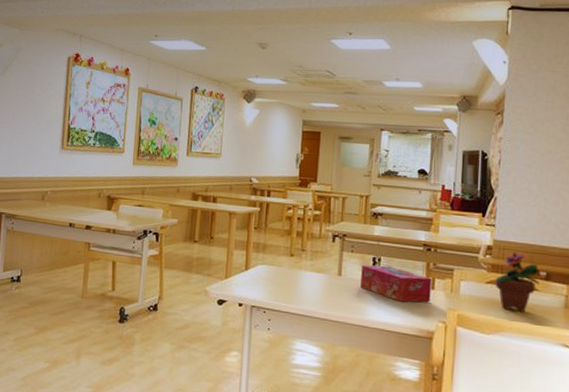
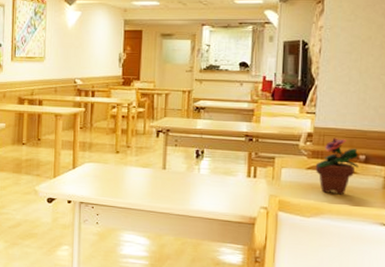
tissue box: present [360,265,432,303] -> none [185,157,254,191]

